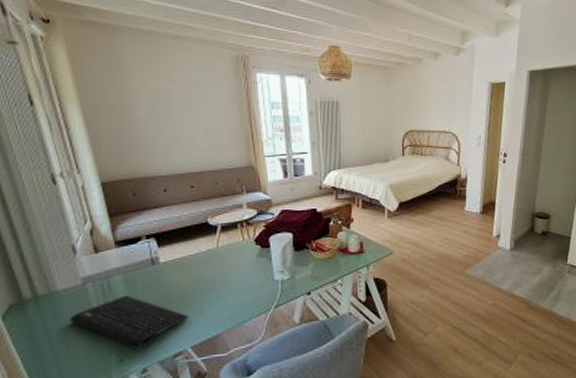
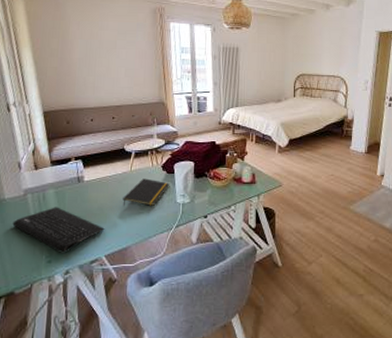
notepad: none [209,255,264,289] -> present [122,178,169,207]

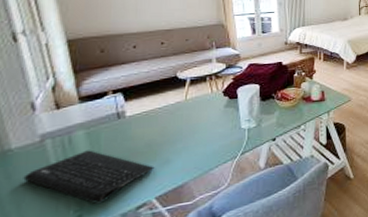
notepad: present [122,178,169,207] -> none [176,106,232,140]

